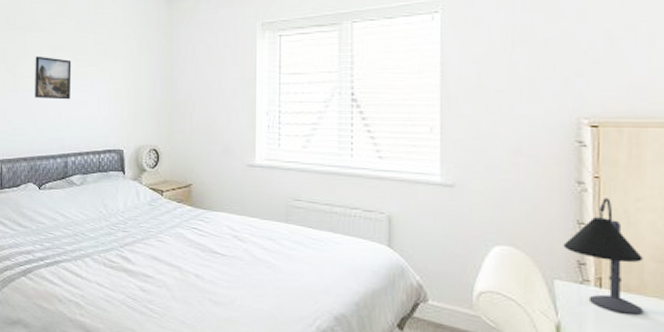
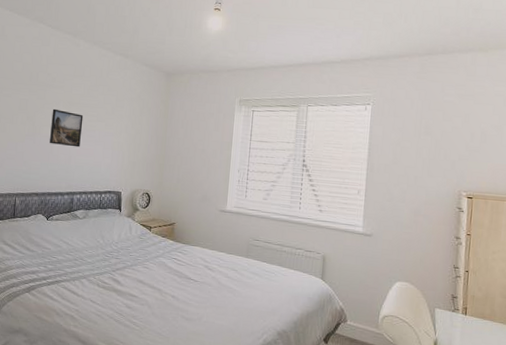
desk lamp: present [563,198,643,316] -> none [443,250,495,336]

